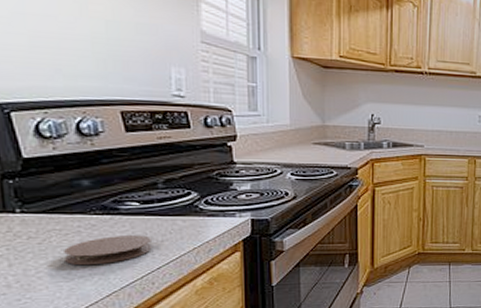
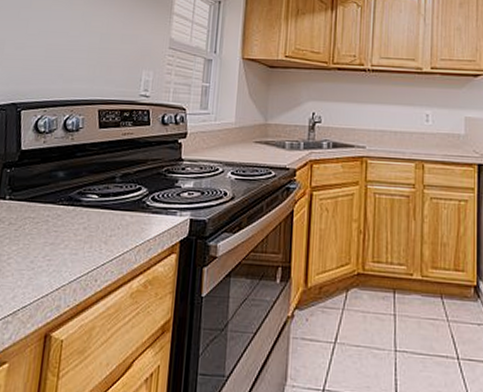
coaster: present [64,235,152,266] -> none [31,227,102,256]

